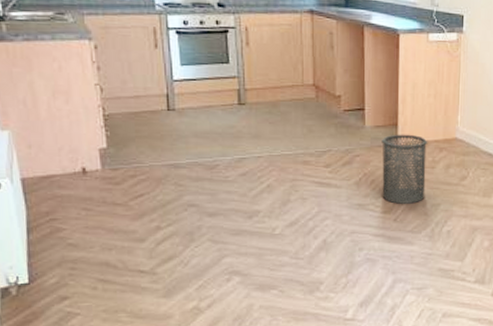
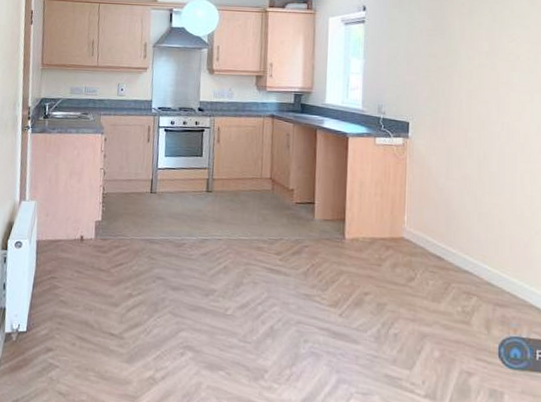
trash can: present [381,134,428,204] -> none [328,228,375,300]

